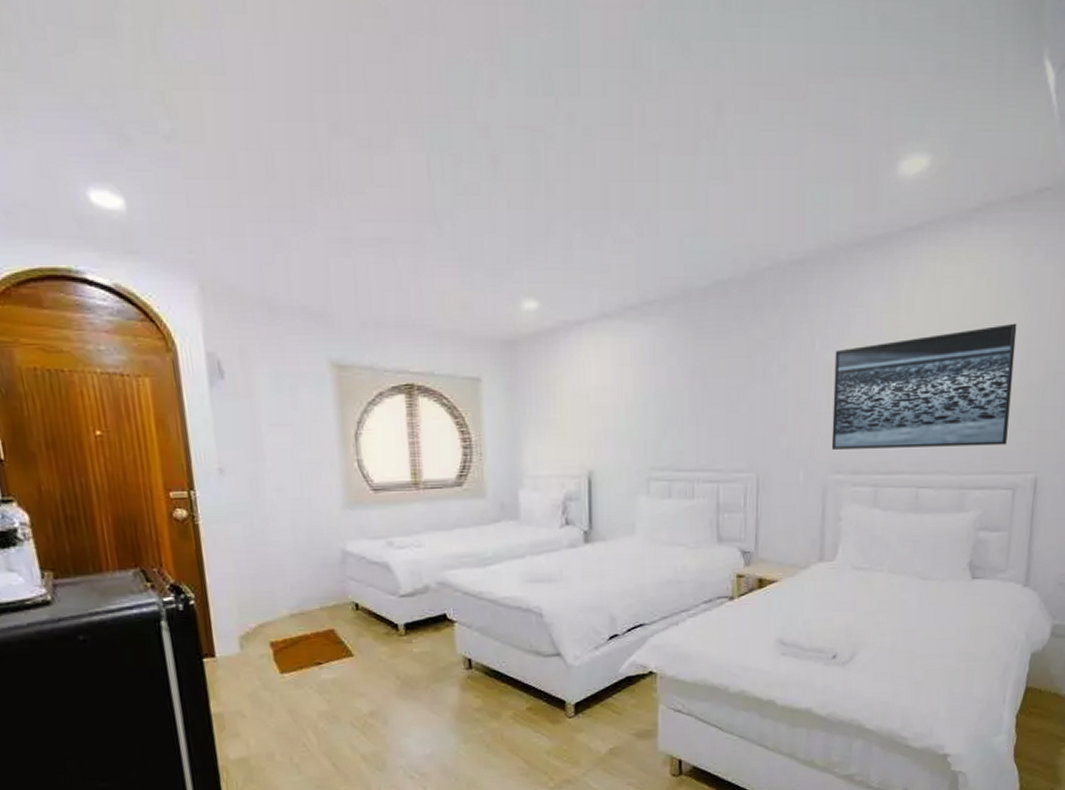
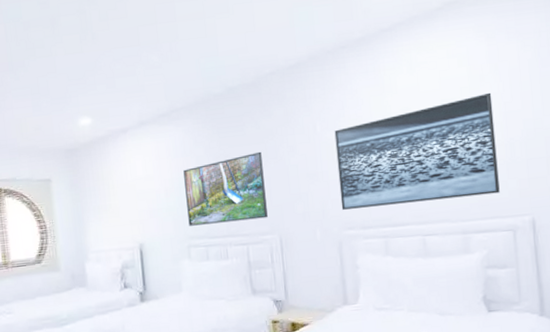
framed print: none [650,368,747,454] -> present [183,151,268,226]

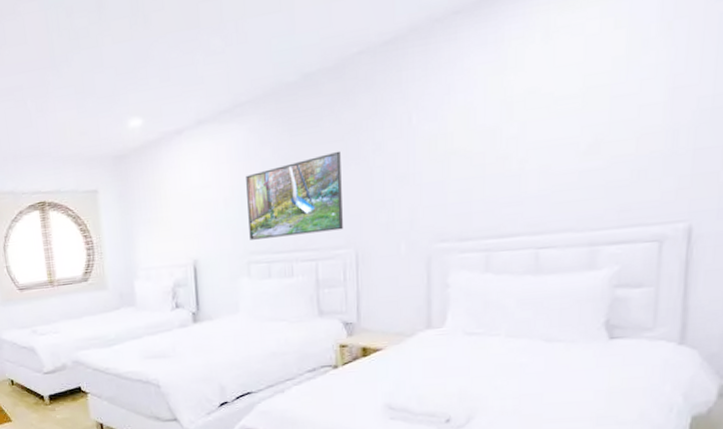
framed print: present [334,92,500,210] -> none [434,62,657,219]

